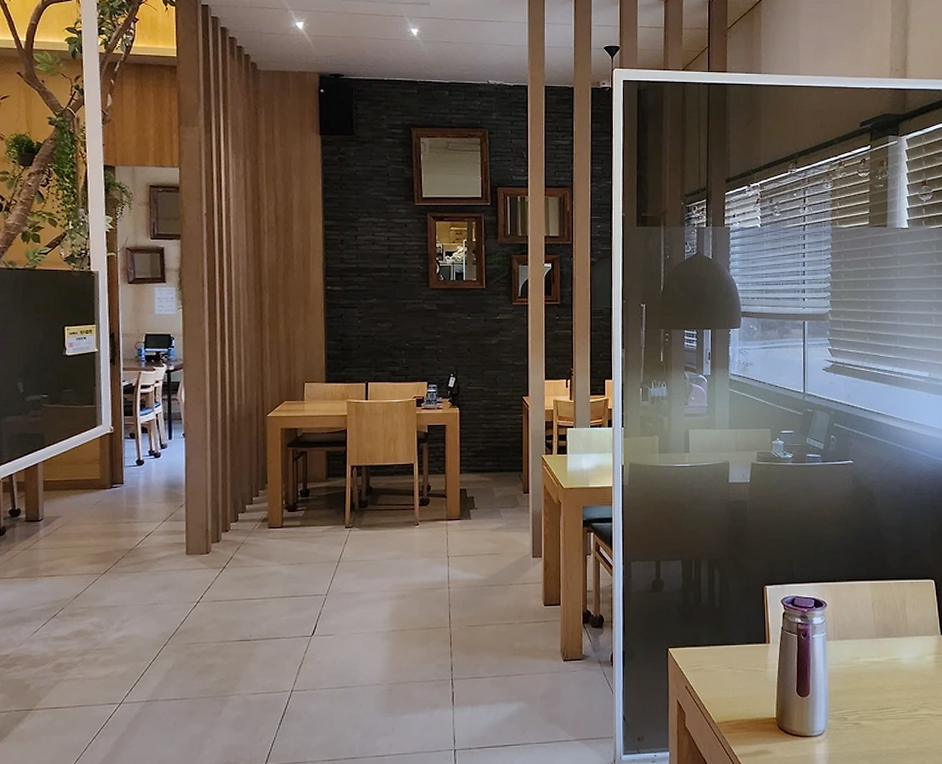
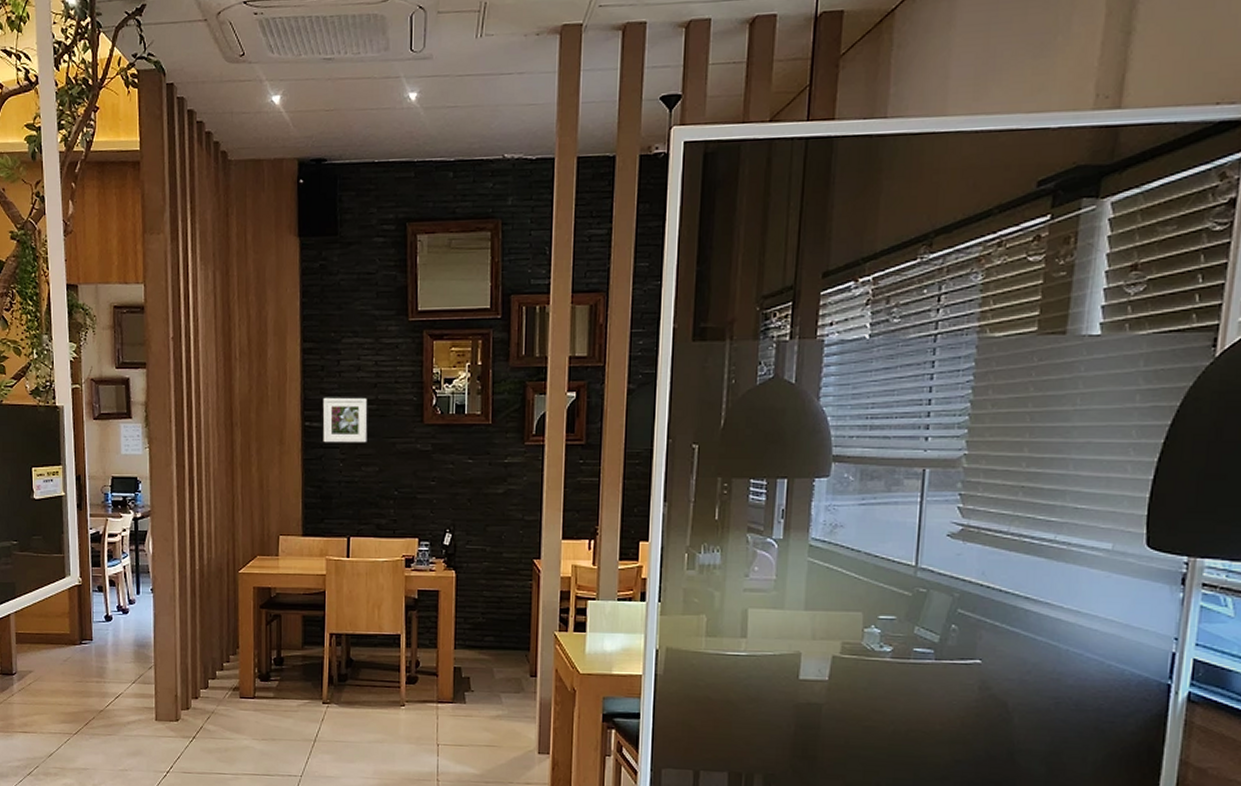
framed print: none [342,266,382,304] -> present [322,397,368,443]

